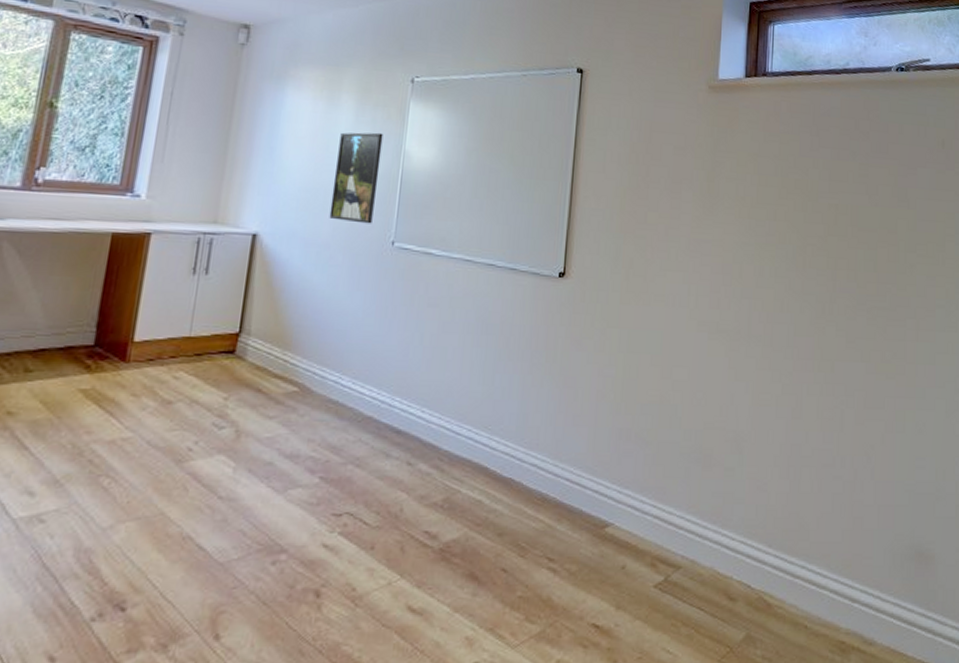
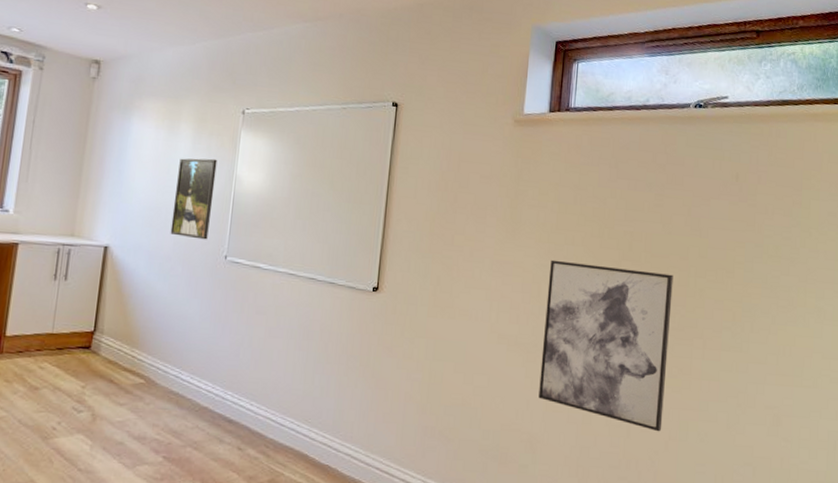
wall art: none [744,237,882,424] -> present [538,259,674,432]

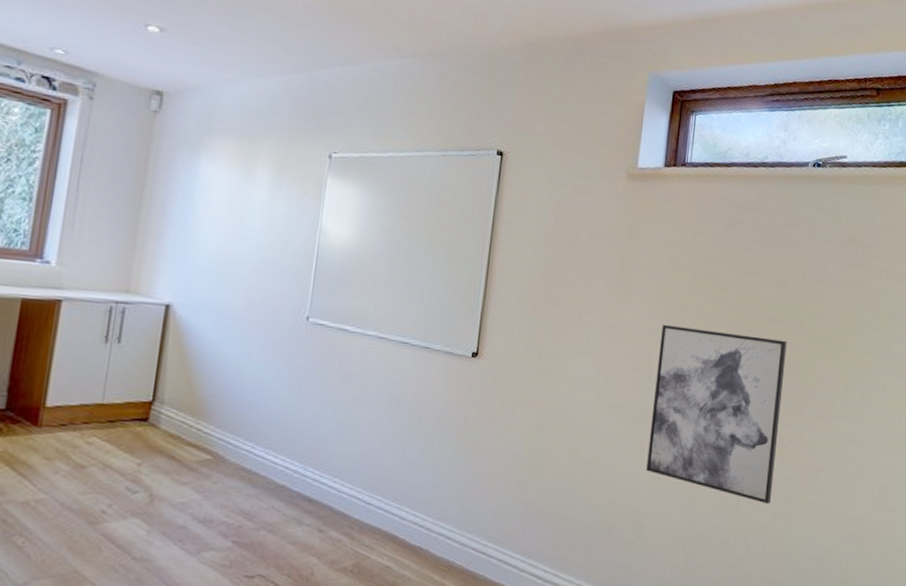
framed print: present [170,158,218,240] -> none [243,206,300,299]

